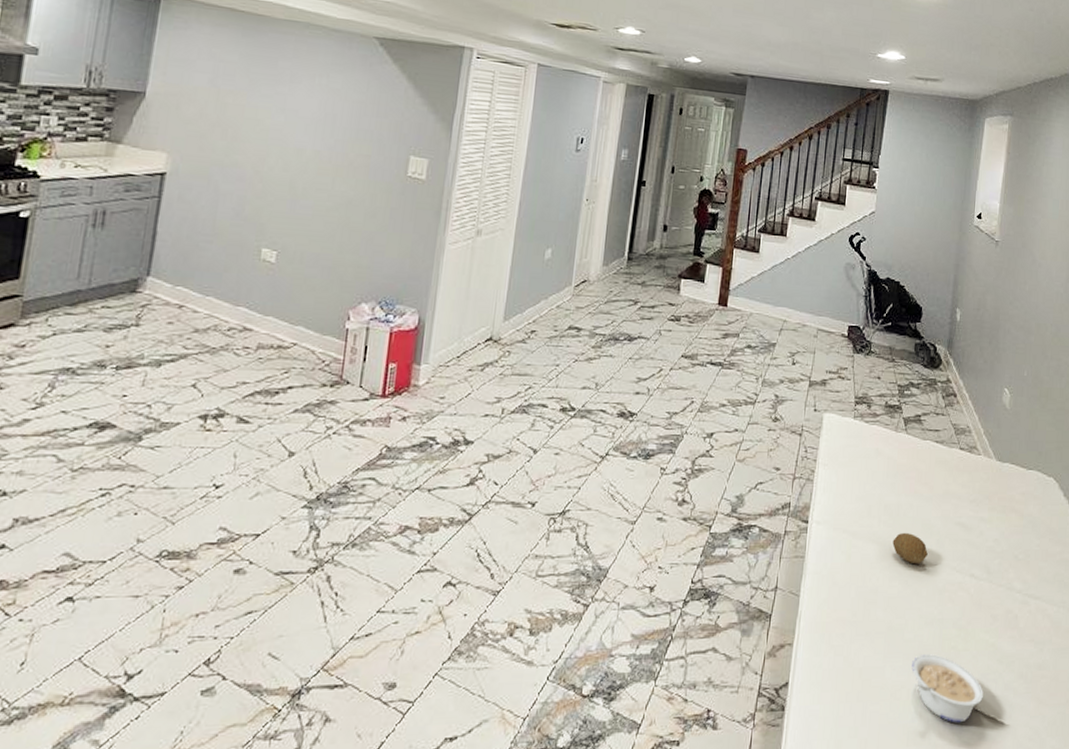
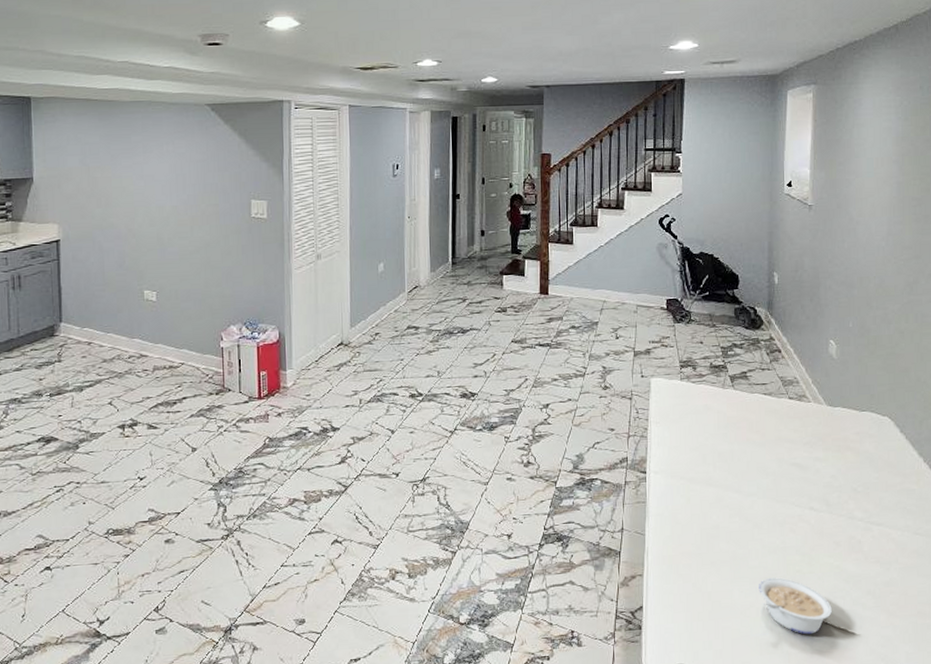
fruit: present [892,532,928,565] -> none [729,475,765,502]

